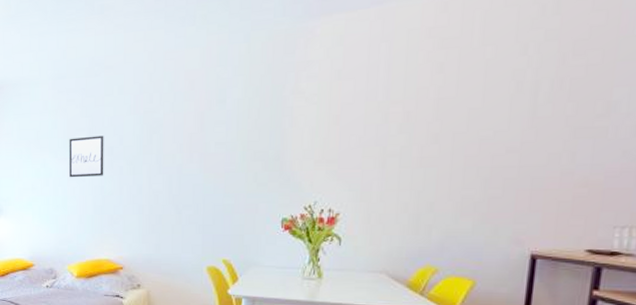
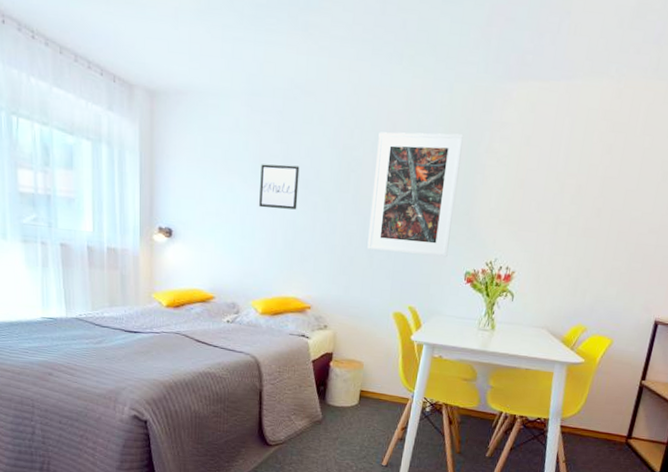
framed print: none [175,80,266,207] -> present [367,132,464,258]

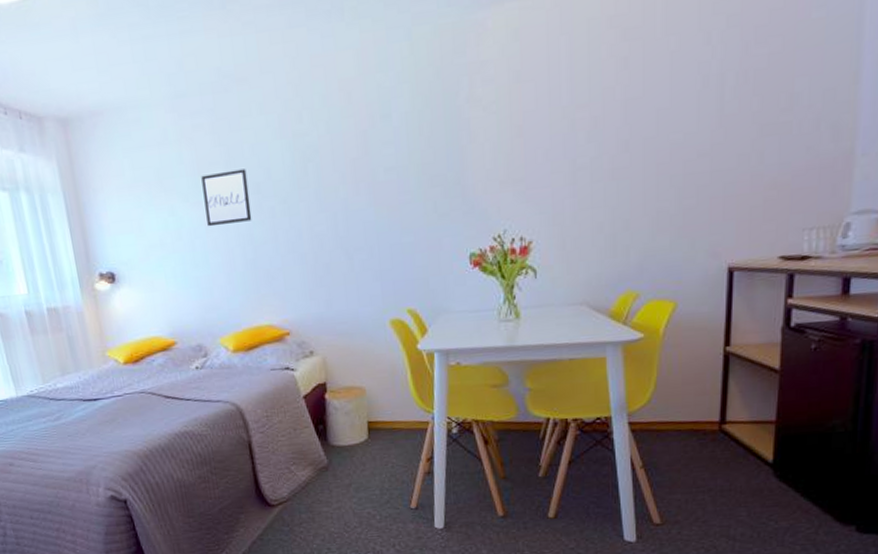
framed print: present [367,132,464,258] -> none [332,87,444,250]

